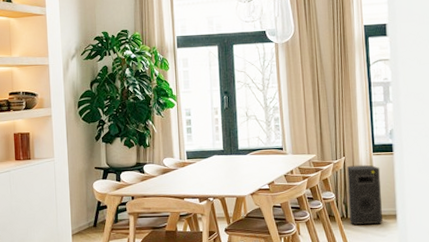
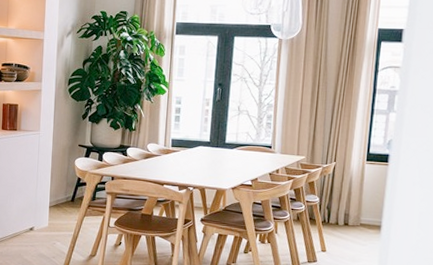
speaker: present [346,164,383,226] -> none [330,171,372,233]

